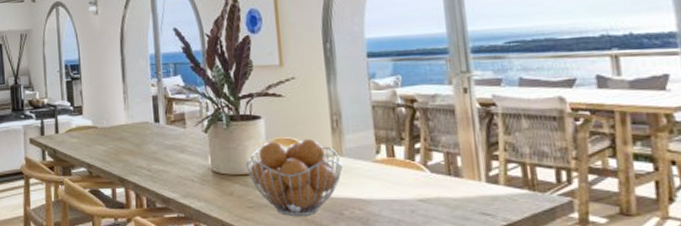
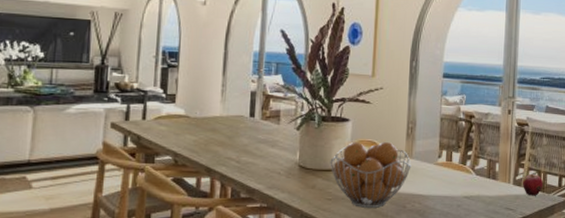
apple: none [499,168,533,196] -> present [522,174,544,196]

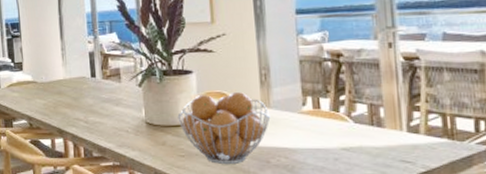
apple: present [522,174,544,196] -> none [420,118,452,145]

